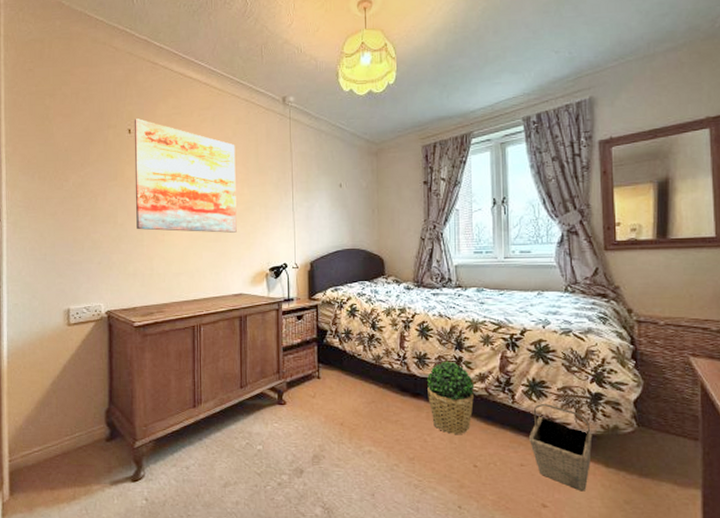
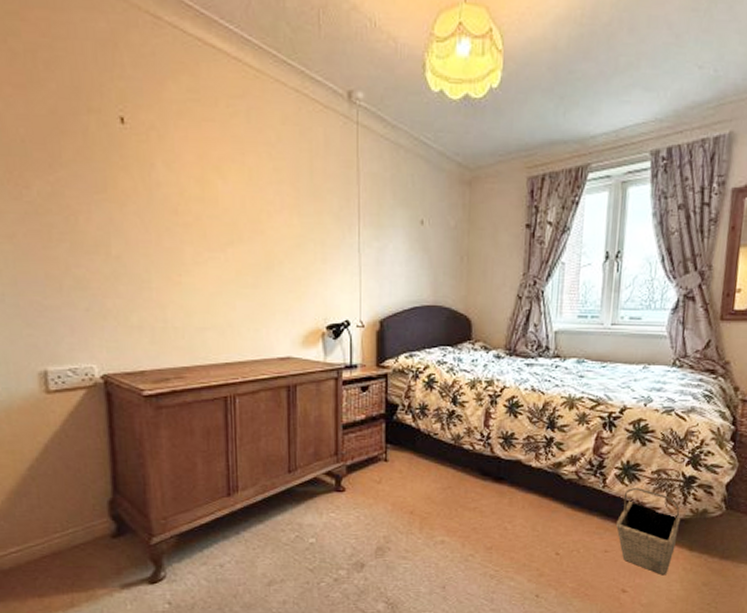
wall art: present [134,119,237,233] -> none [128,102,283,277]
potted plant: present [426,361,475,434] -> none [511,441,565,521]

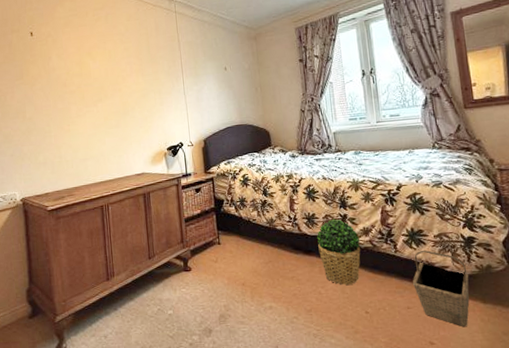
potted plant: none [511,441,565,521] -> present [316,219,361,285]

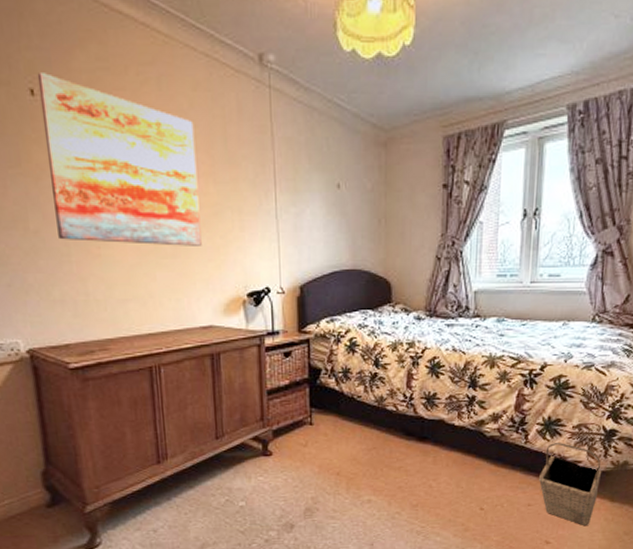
wall art: none [35,22,135,123] -> present [37,73,202,246]
potted plant: present [316,219,361,285] -> none [434,400,487,478]

